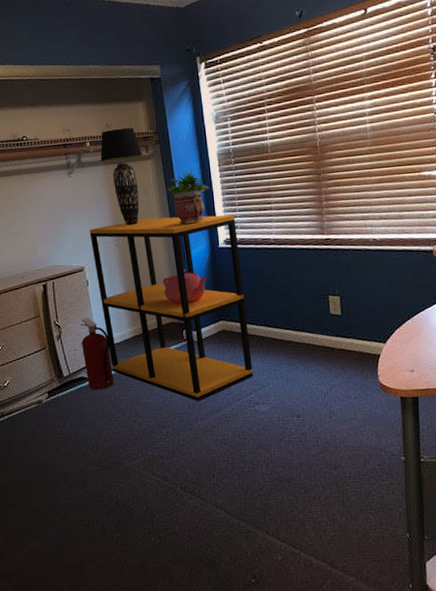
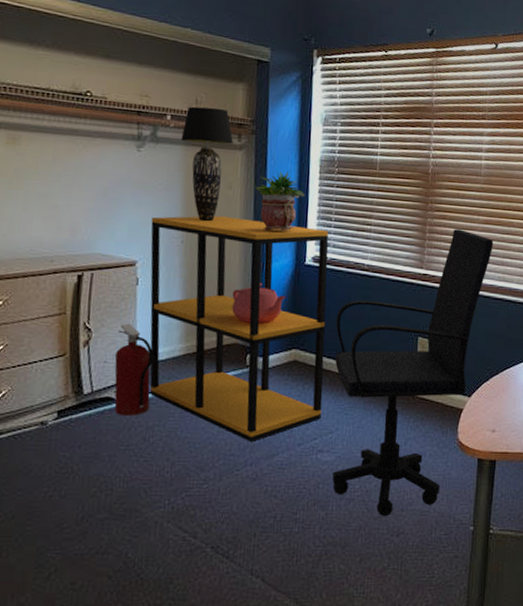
office chair: none [252,192,389,454] -> present [332,229,494,517]

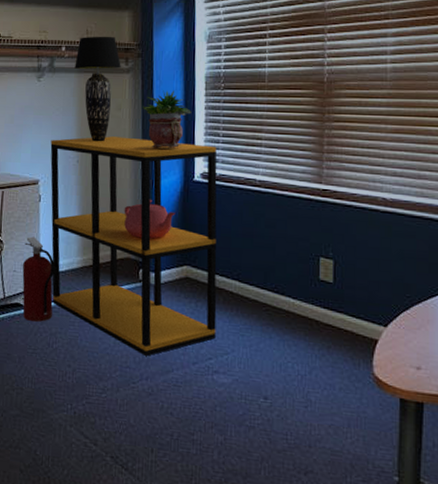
office chair: present [332,229,494,517] -> none [227,140,407,451]

